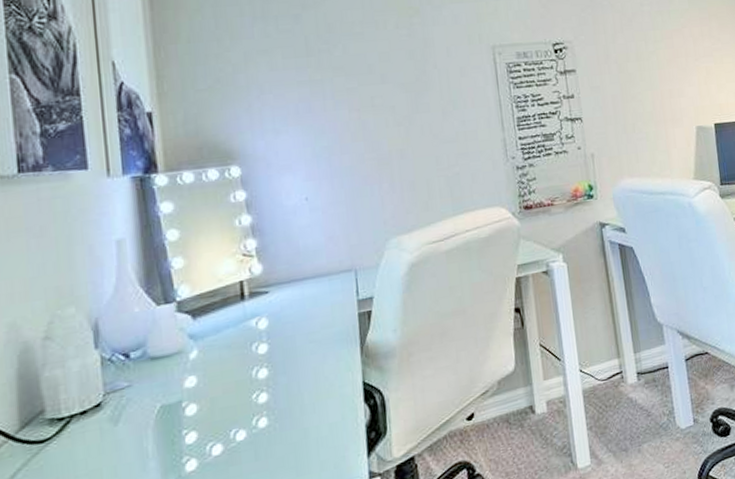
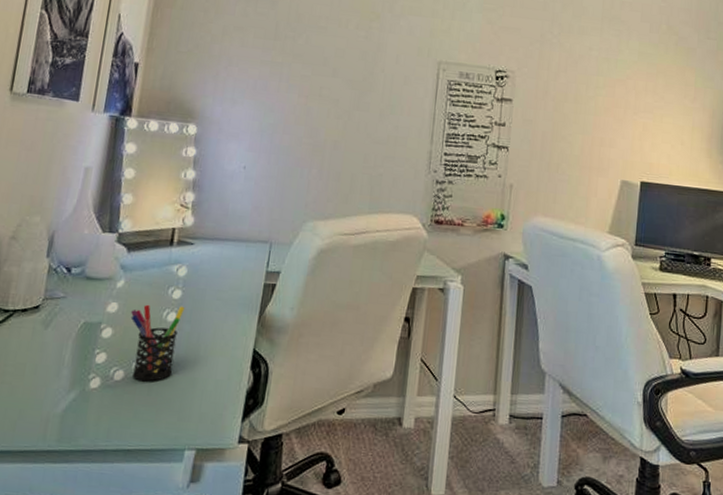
pen holder: none [214,359,279,449] -> present [130,304,185,382]

